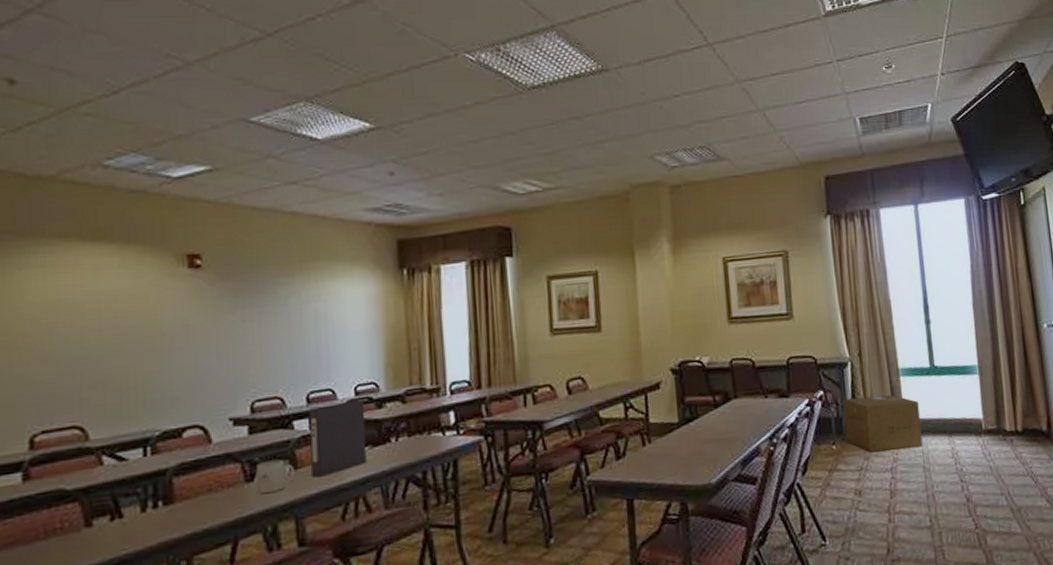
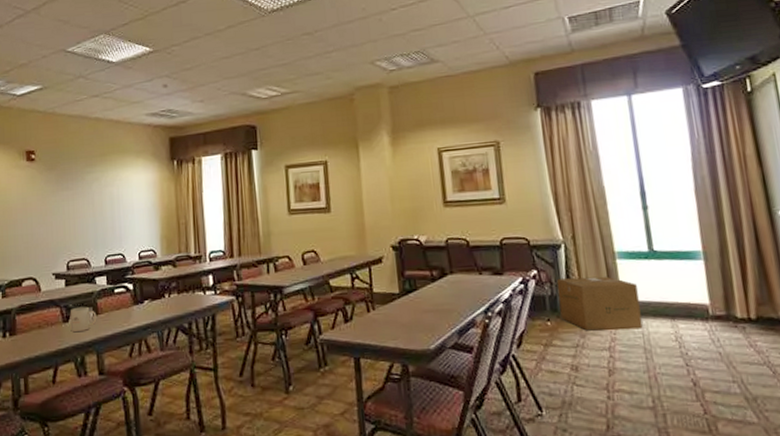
binder: present [308,399,367,478] -> none [106,263,147,322]

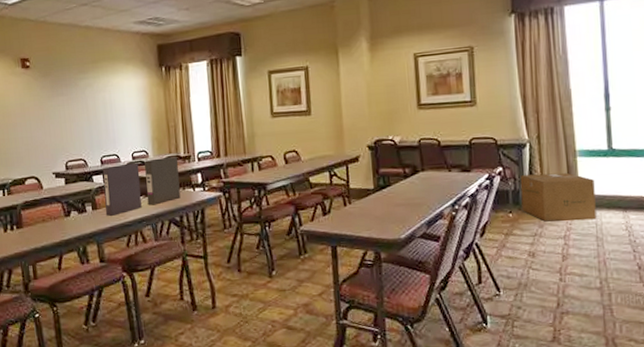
mug: present [70,306,97,333] -> none [70,202,96,226]
binder: none [106,263,147,322] -> present [102,162,142,216]
binder: none [152,256,190,311] -> present [144,156,181,206]

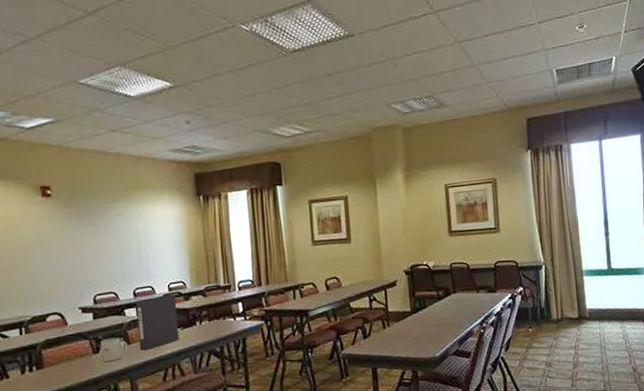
mug: none [70,202,96,226] -> present [100,337,129,362]
binder: present [144,156,181,206] -> none [182,286,221,338]
box: present [520,173,597,222] -> none [537,290,600,335]

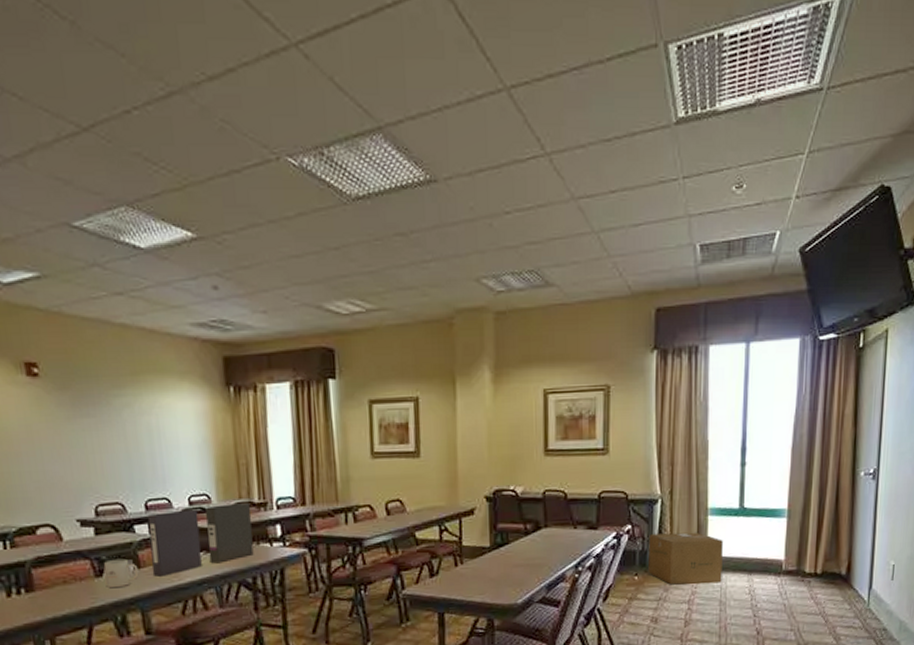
binder: none [182,286,221,338] -> present [205,502,254,564]
box: none [537,290,600,335] -> present [648,532,723,585]

